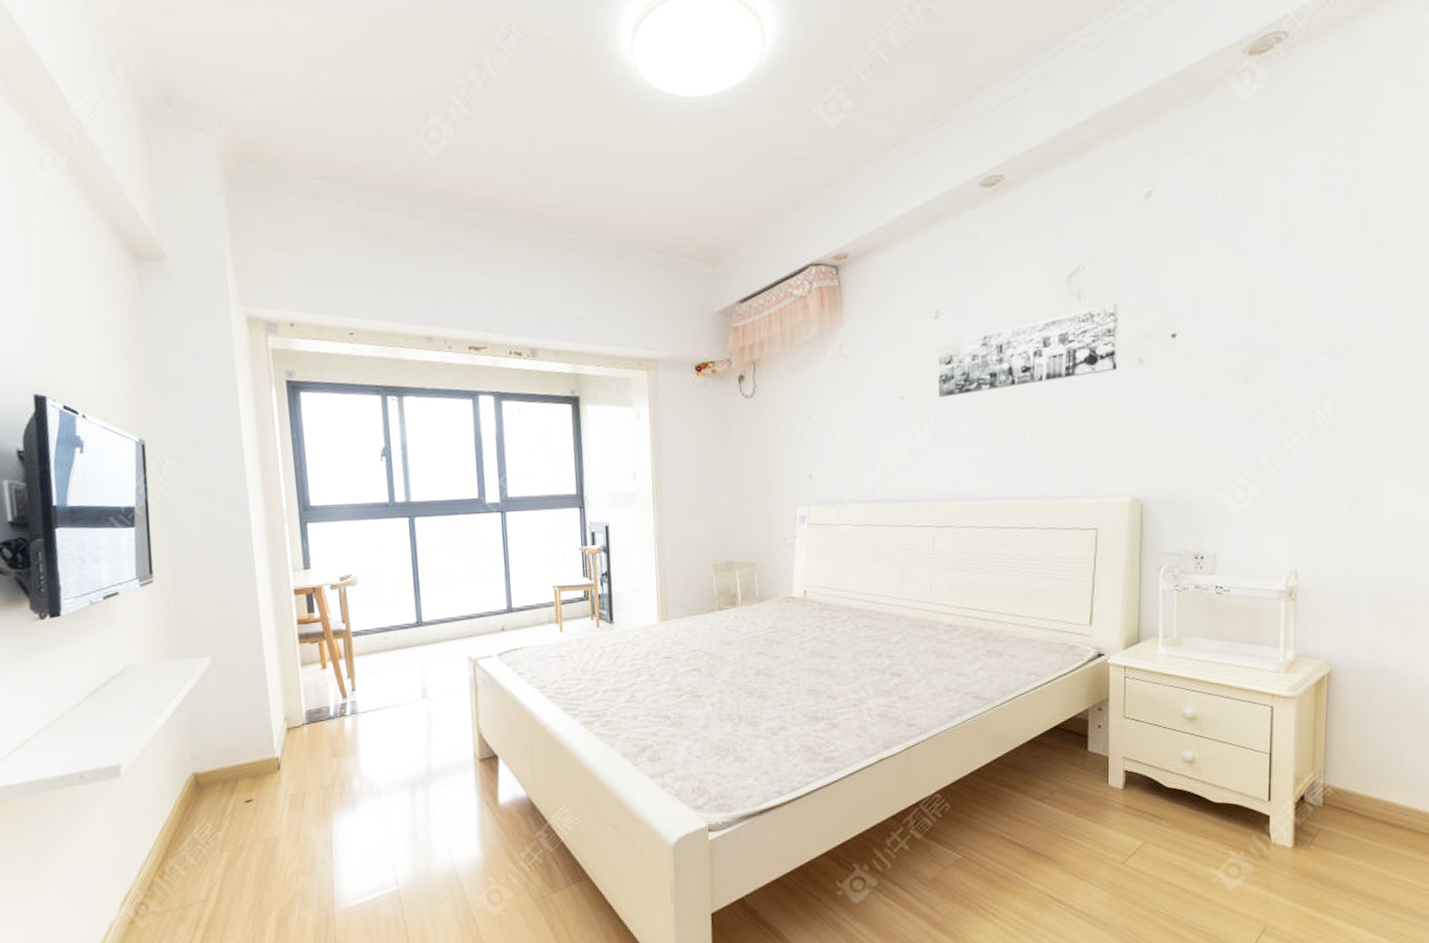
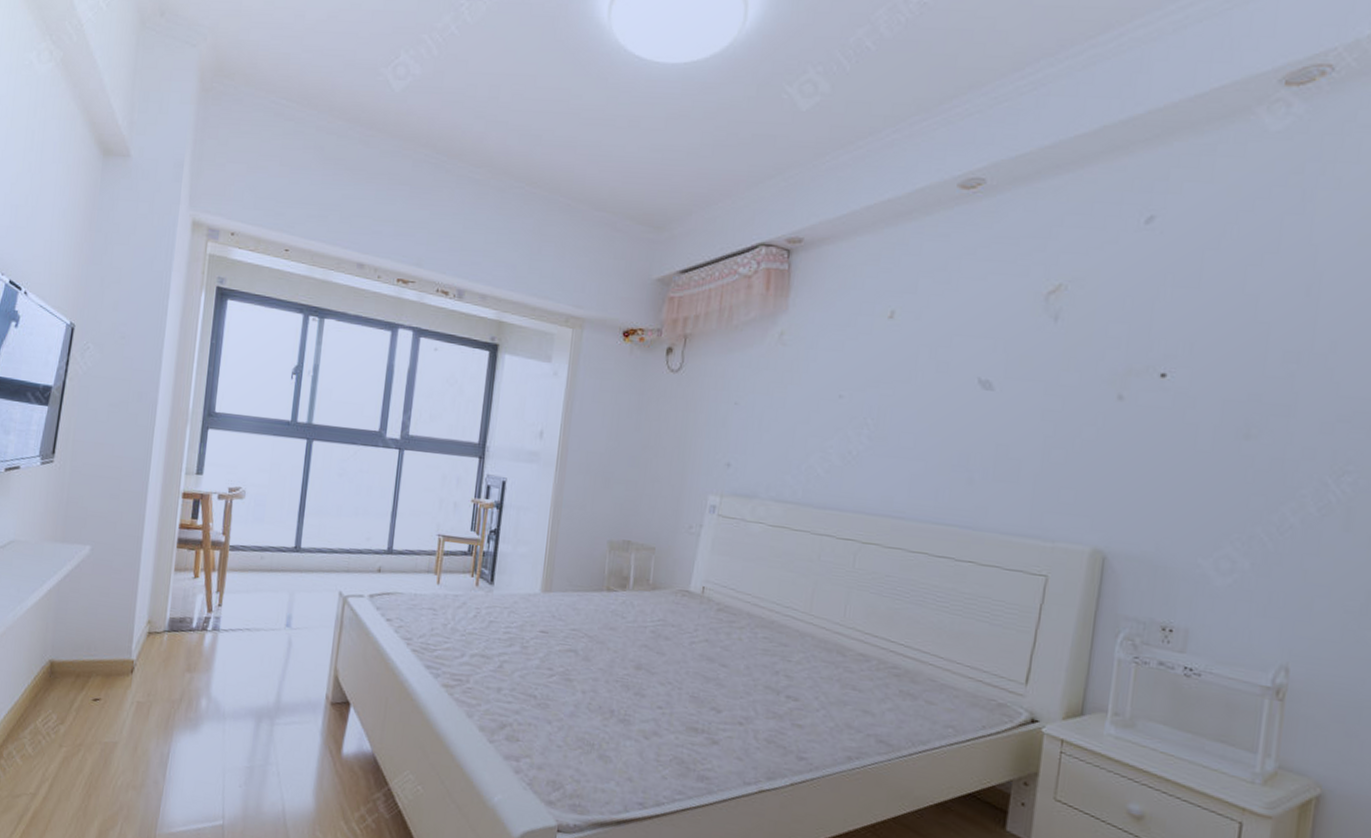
wall art: present [938,303,1118,398] -> none [881,330,1101,404]

